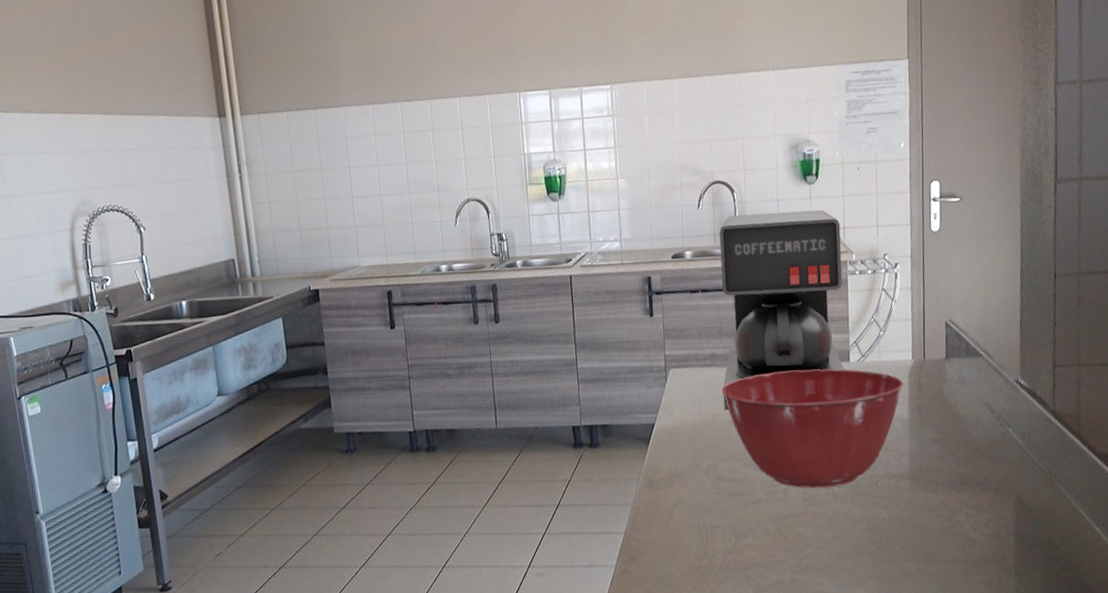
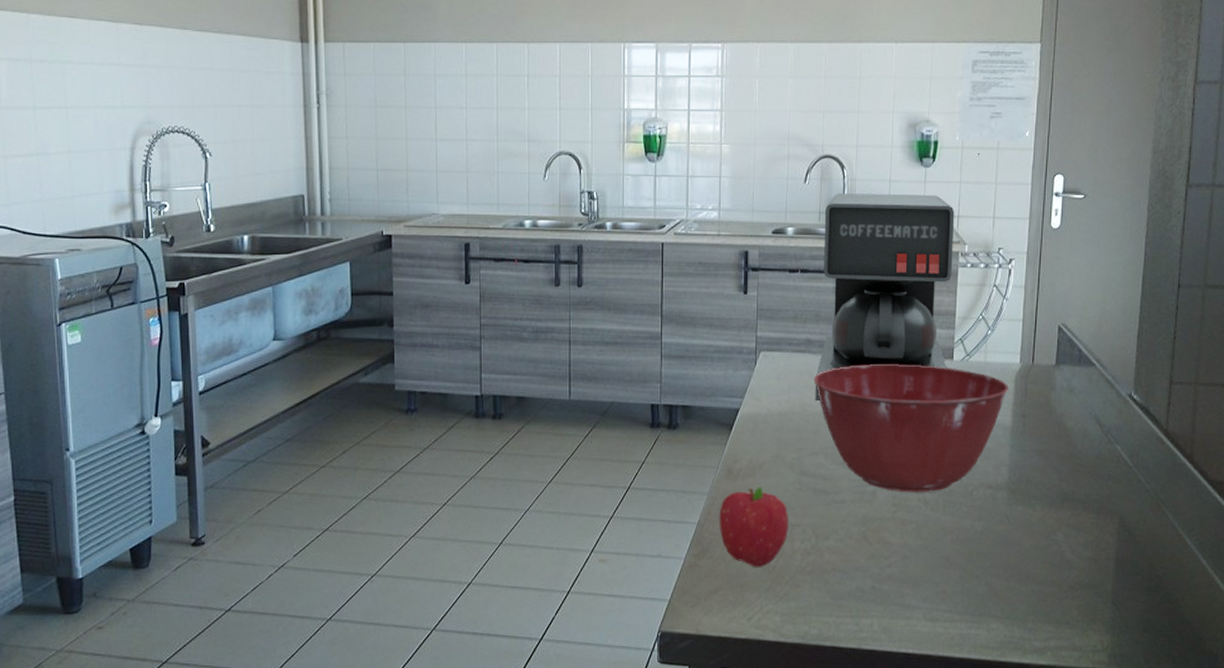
fruit: none [643,494,710,569] -> present [719,487,789,567]

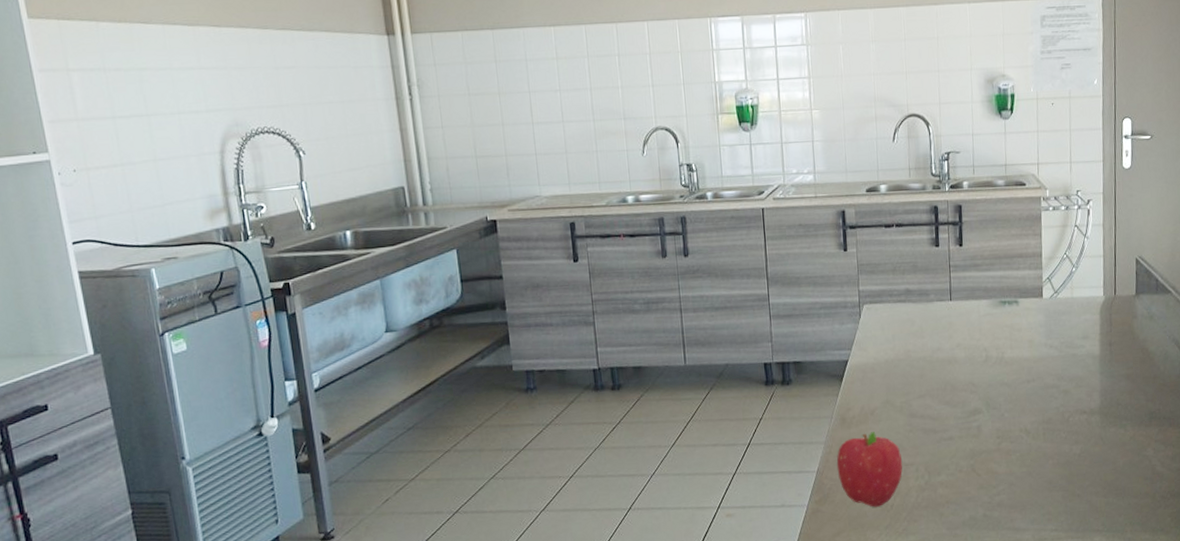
mixing bowl: present [814,364,1009,492] -> none [915,305,1096,425]
coffee maker: present [815,193,955,400] -> none [914,145,1038,346]

